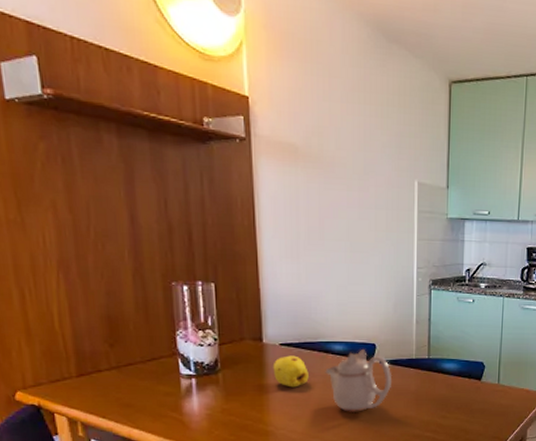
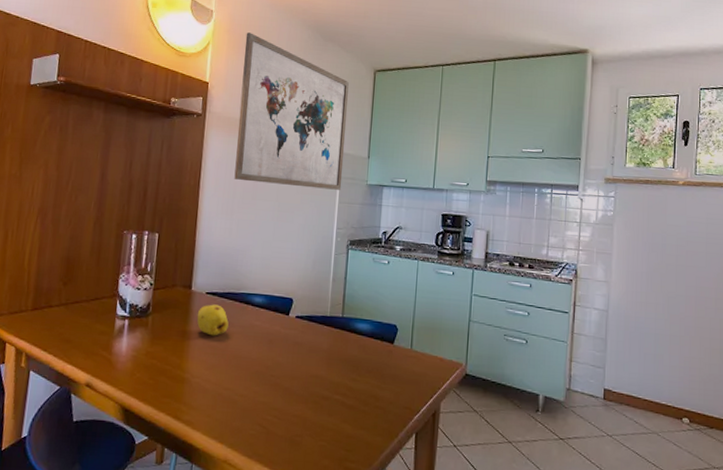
wall art: none [288,29,421,226] -> present [234,32,349,190]
teapot: present [325,348,393,413] -> none [243,302,307,368]

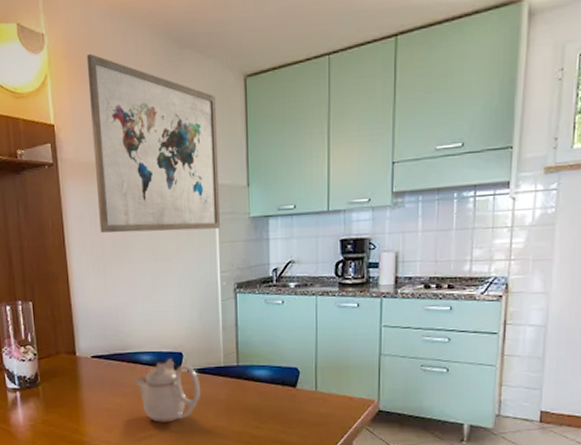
fruit: present [197,304,229,336] -> none [86,367,120,399]
teapot: none [243,302,307,368] -> present [134,357,201,424]

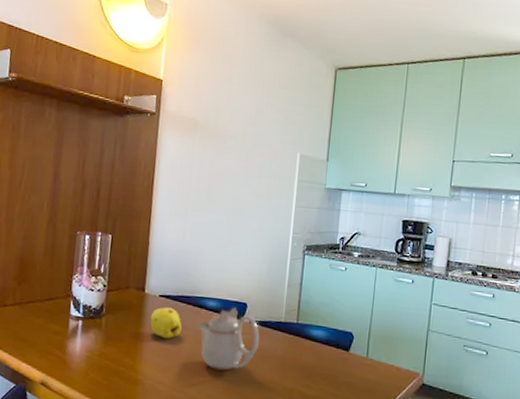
wall art: present [86,54,221,233] -> none [188,27,308,194]
fruit: none [86,367,120,399] -> present [150,307,182,339]

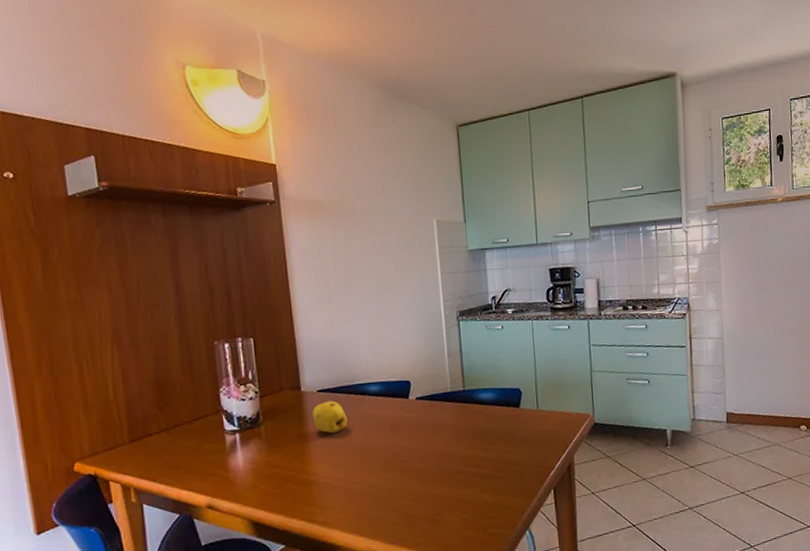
teapot: present [197,307,260,372] -> none [363,386,430,455]

